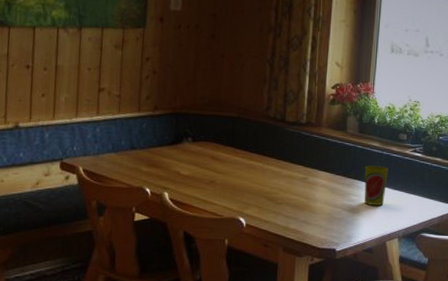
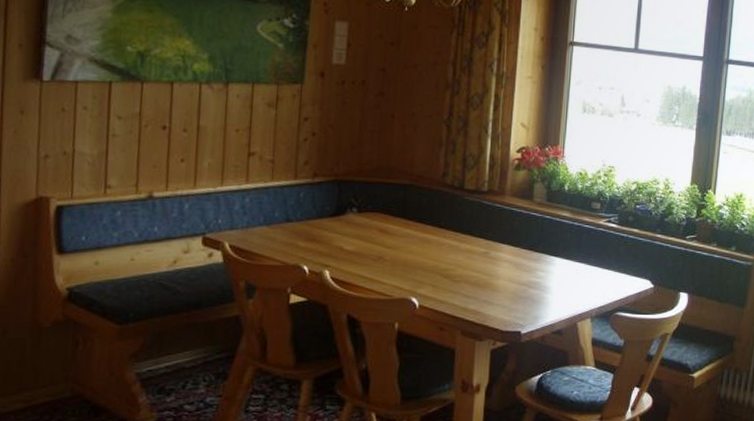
cup: present [364,165,388,205] -> none [553,238,580,282]

